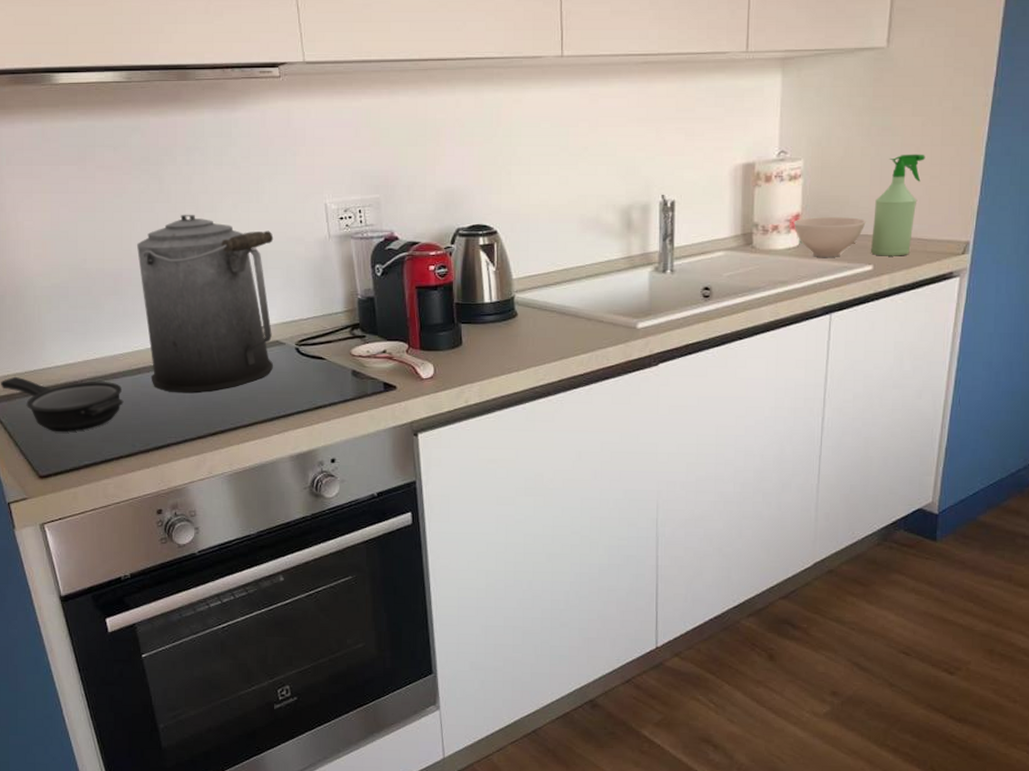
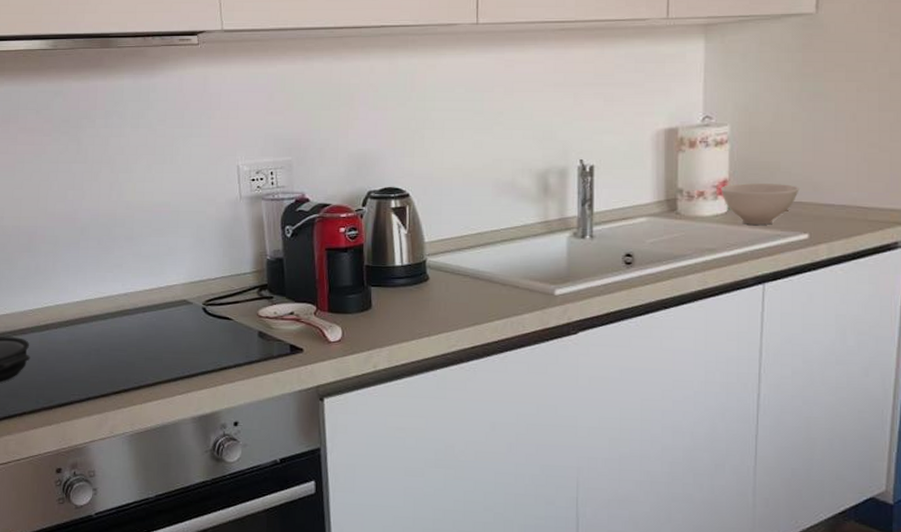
cooking pot: present [137,214,274,392] -> none [52,174,186,350]
spray bottle: present [870,154,925,256] -> none [805,119,862,225]

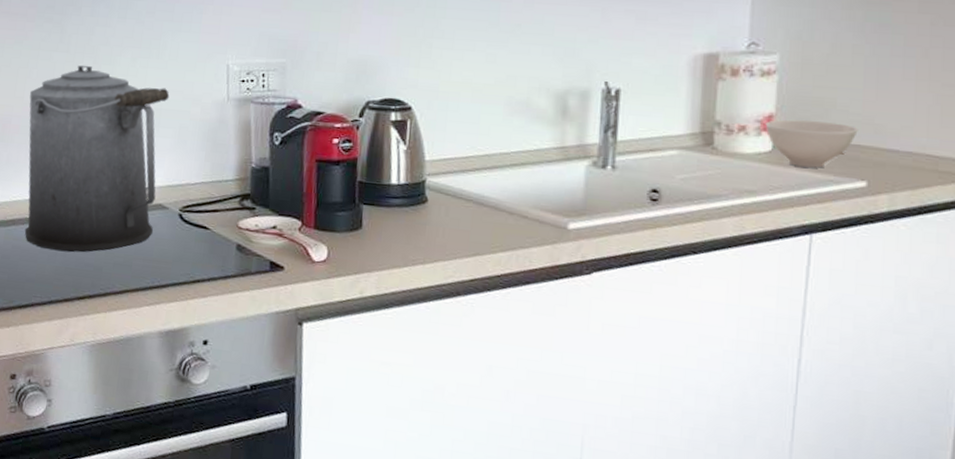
cooking pot: none [52,174,186,350] -> present [24,65,170,252]

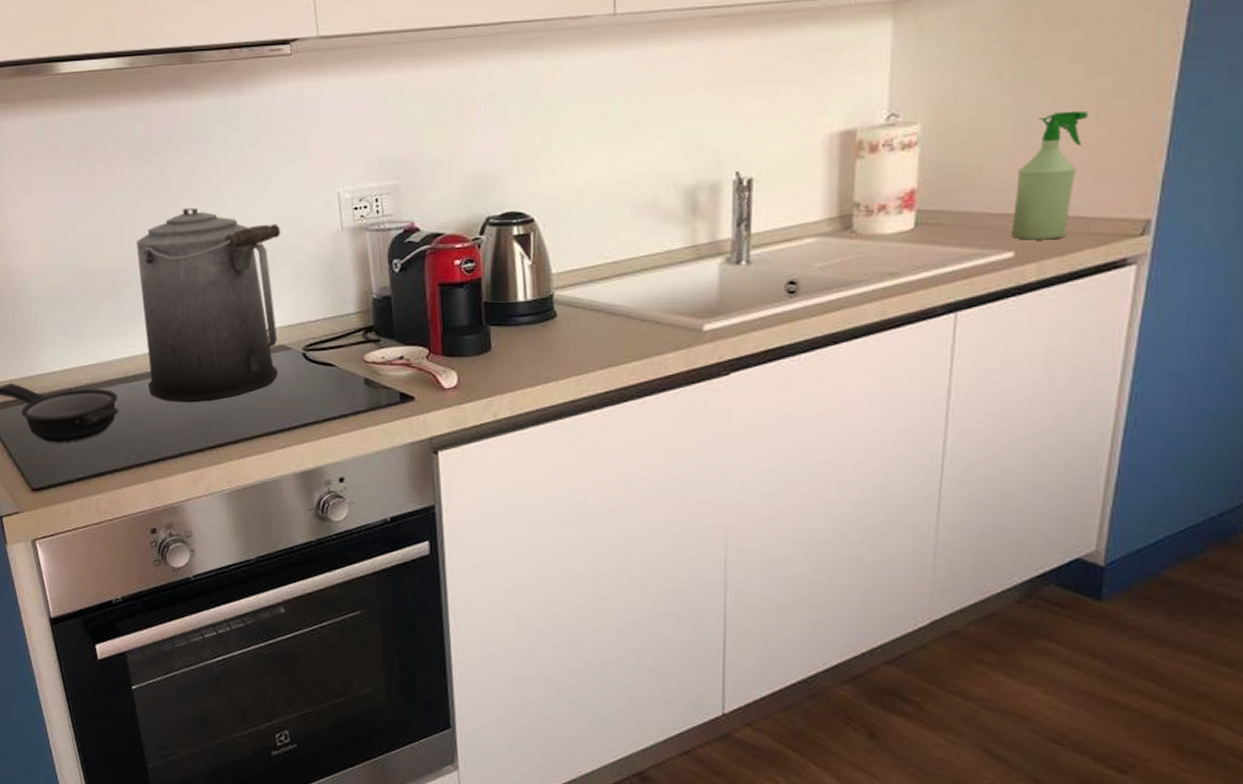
bowl: present [765,119,858,168] -> none [906,192,1005,243]
spray bottle: none [863,55,936,174] -> present [1010,110,1088,240]

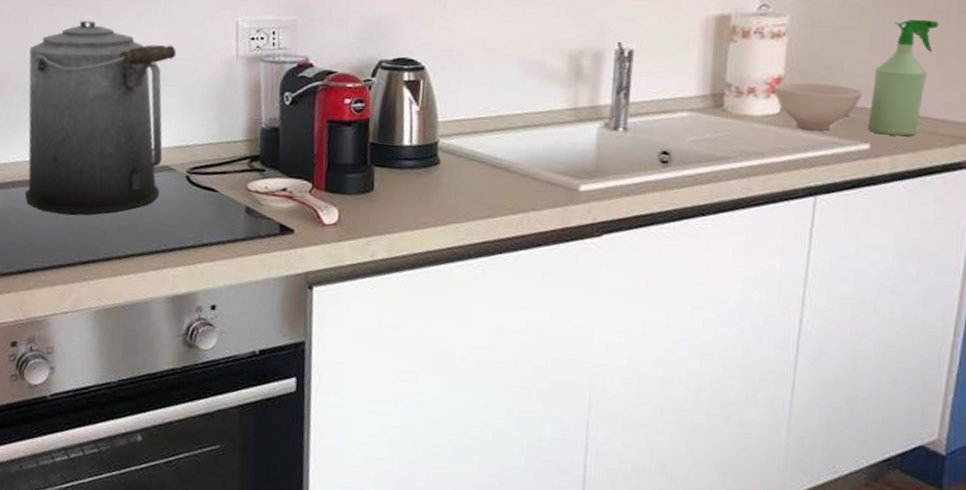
bowl: none [906,192,1005,243] -> present [774,82,863,131]

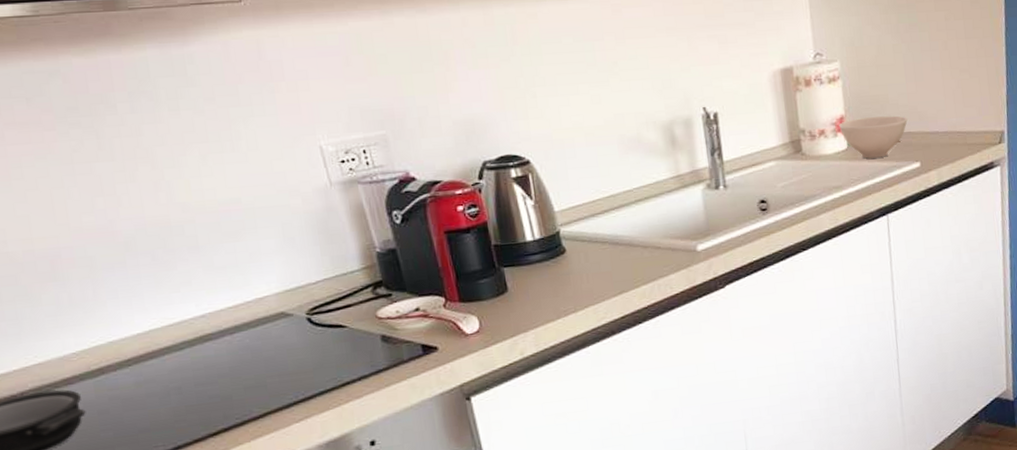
cooking pot: present [25,20,177,215] -> none [76,172,282,391]
spray bottle: present [867,19,939,137] -> none [913,48,953,152]

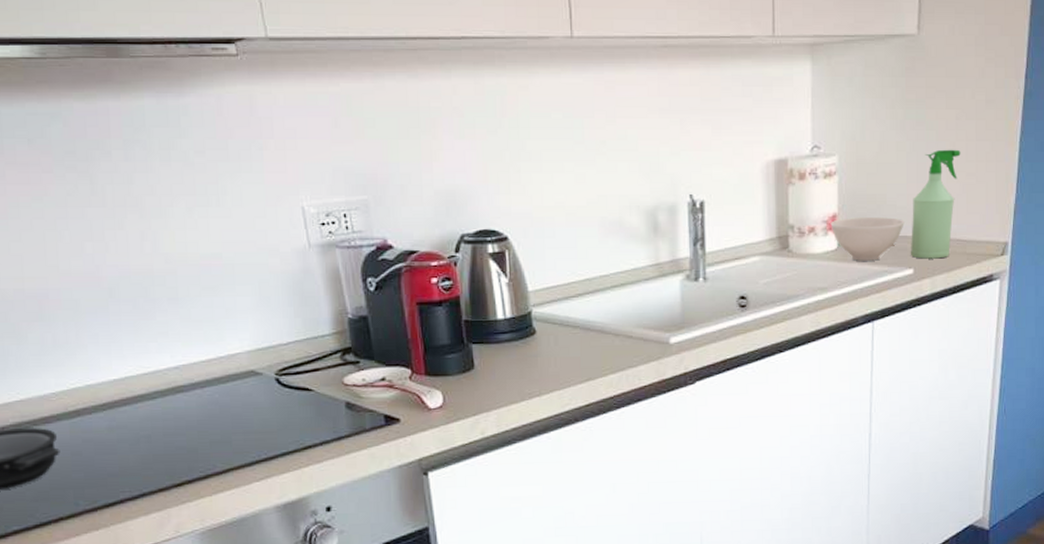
spray bottle: none [913,48,953,152] -> present [910,149,961,259]

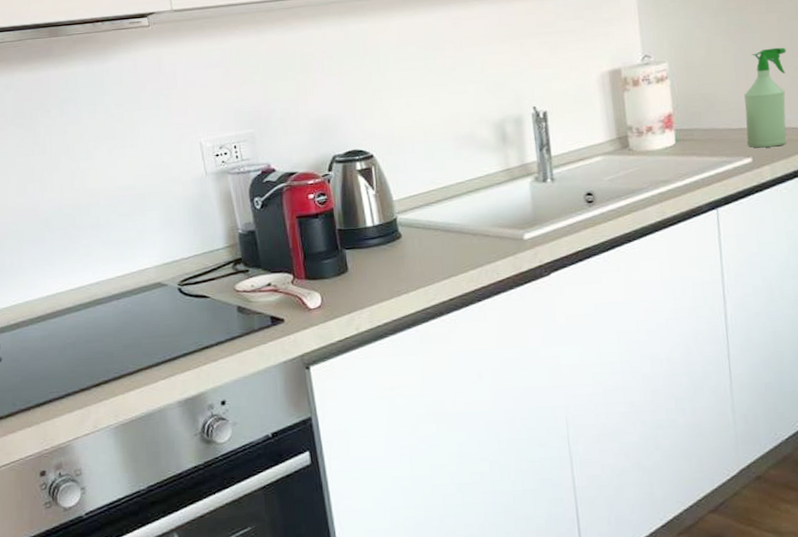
bowl: present [830,217,904,261] -> none [666,112,738,154]

